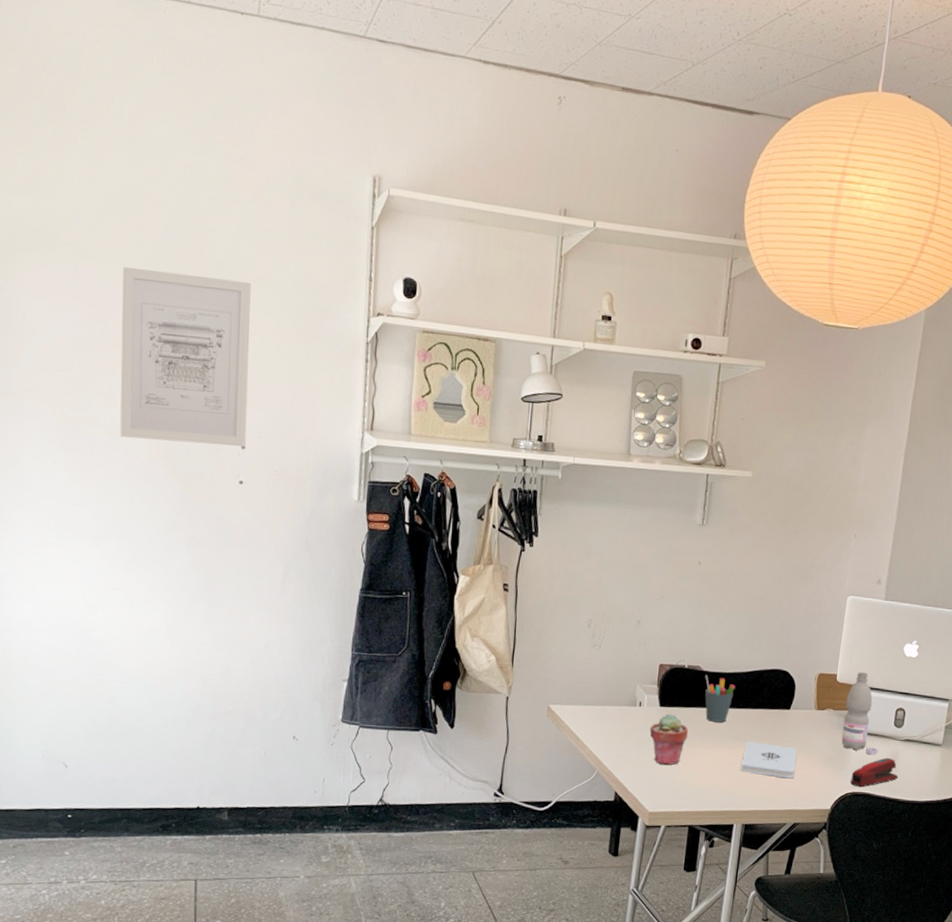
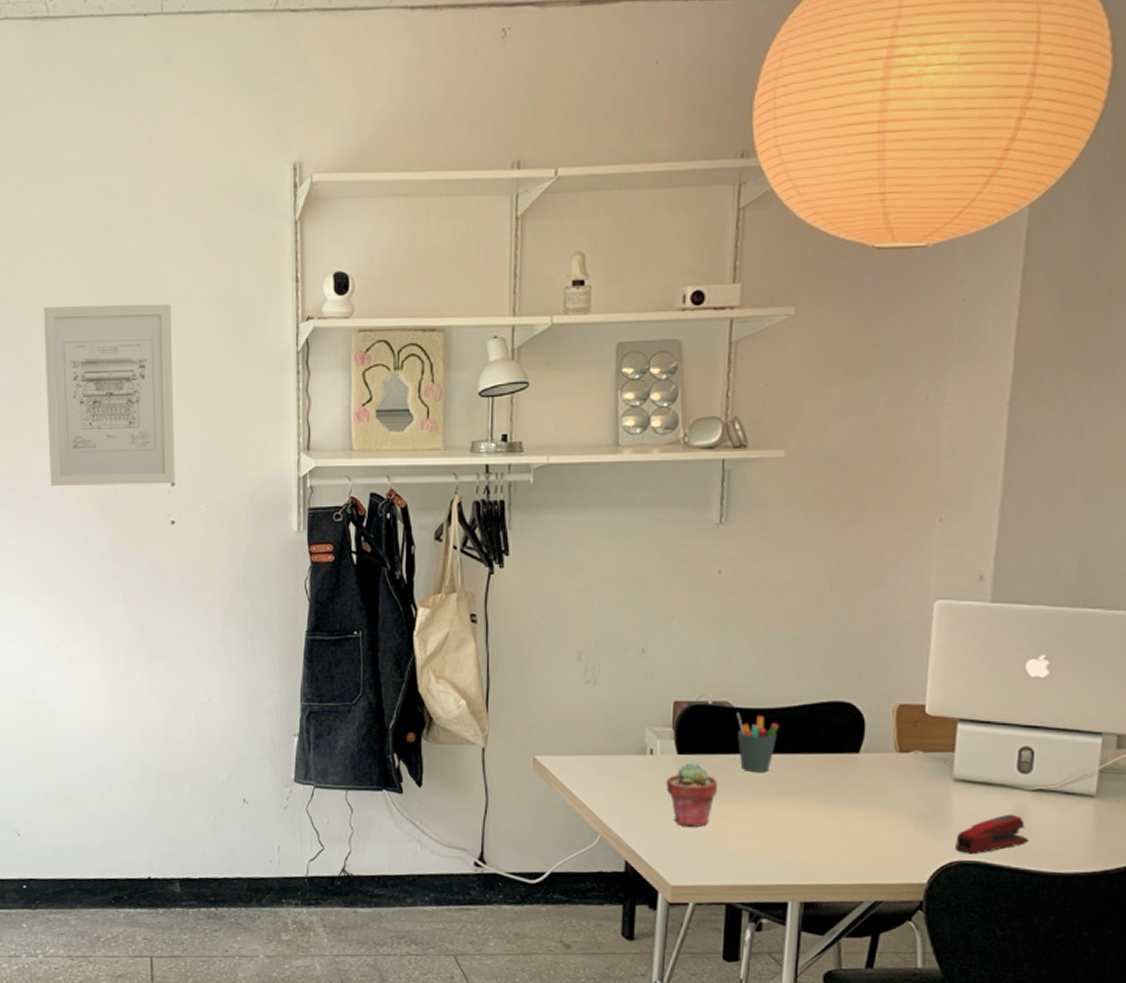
notepad: present [740,742,797,779] -> none [793,796,872,844]
water bottle: present [841,672,878,755] -> none [938,700,995,811]

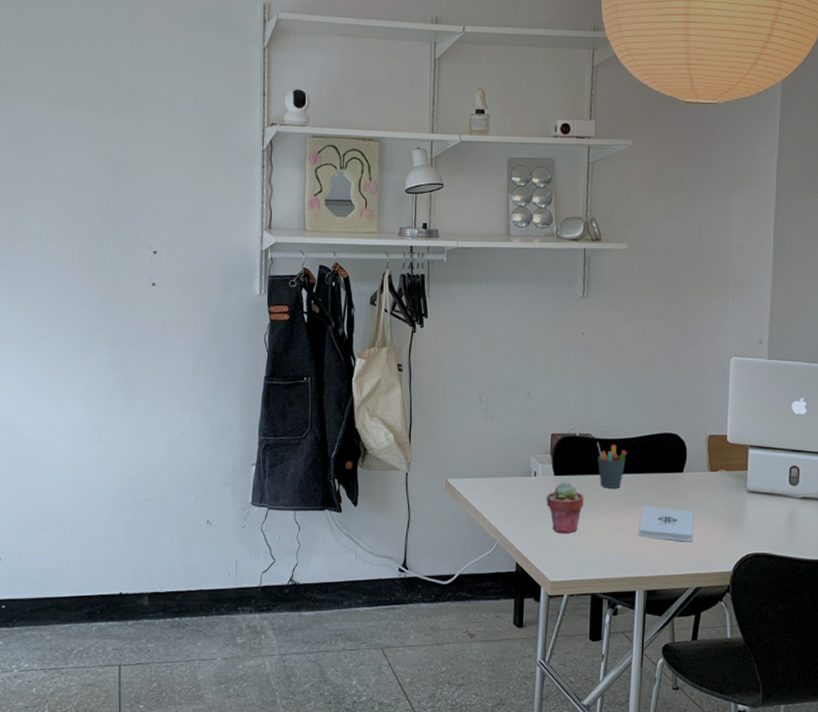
wall art: present [43,303,175,486] -> none [46,99,159,252]
notepad: none [793,796,872,844] -> present [638,506,693,542]
stapler: present [955,813,1030,855] -> none [750,516,799,548]

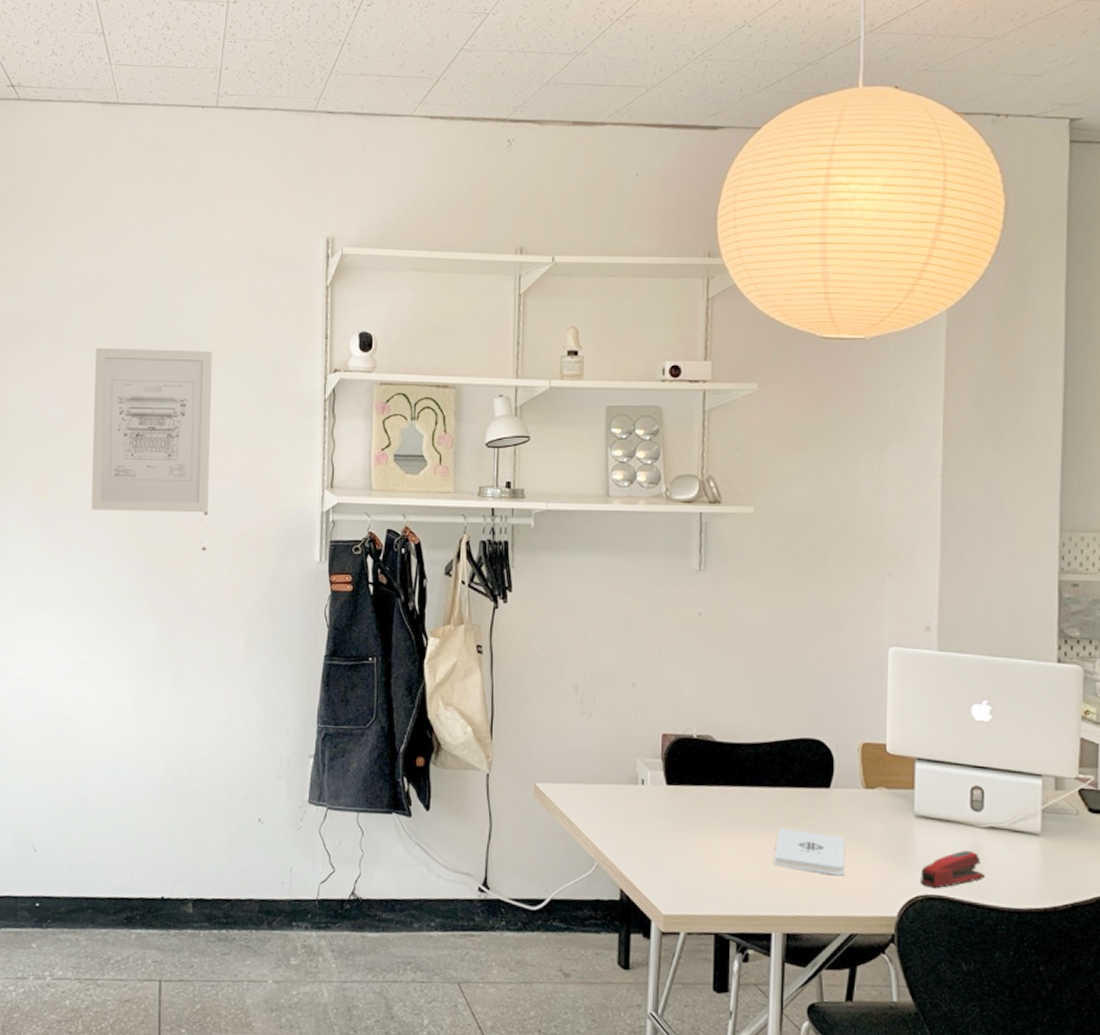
wall art: none [46,99,159,252] -> present [91,347,212,513]
potted succulent: present [546,482,584,533] -> none [656,793,704,857]
pen holder: present [597,441,627,488] -> none [719,745,758,804]
stapler: none [750,516,799,548] -> present [921,850,986,889]

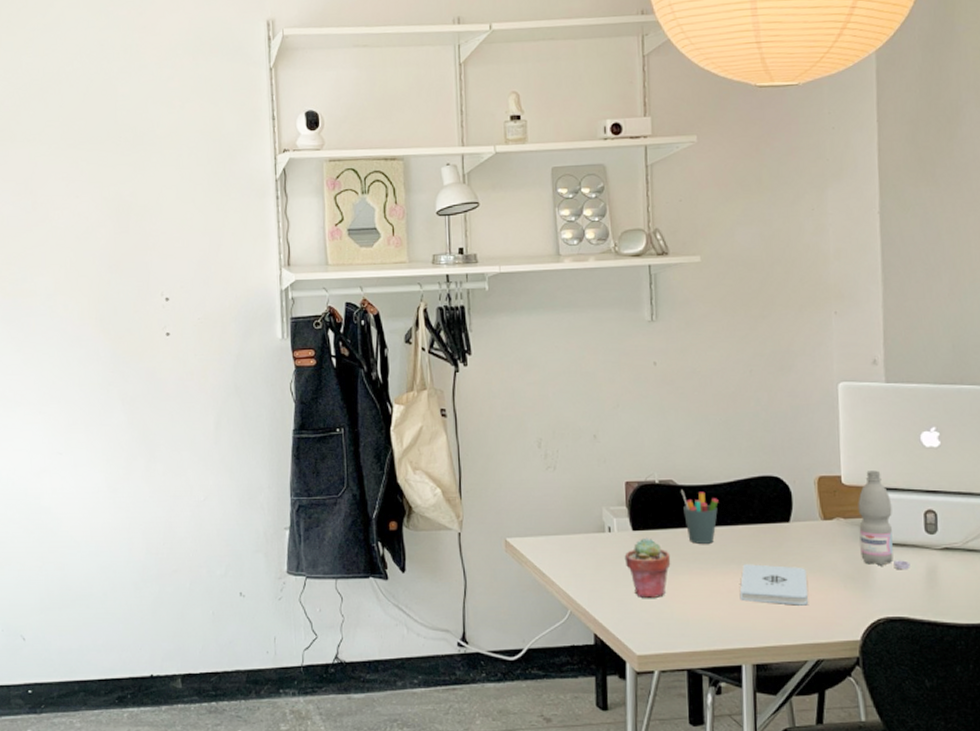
wall art: present [91,347,212,513] -> none [46,139,169,304]
potted succulent: none [656,793,704,857] -> present [624,537,671,598]
pen holder: none [719,745,758,804] -> present [681,489,719,544]
water bottle: none [902,741,953,847] -> present [858,470,910,570]
stapler: present [921,850,986,889] -> none [881,571,943,611]

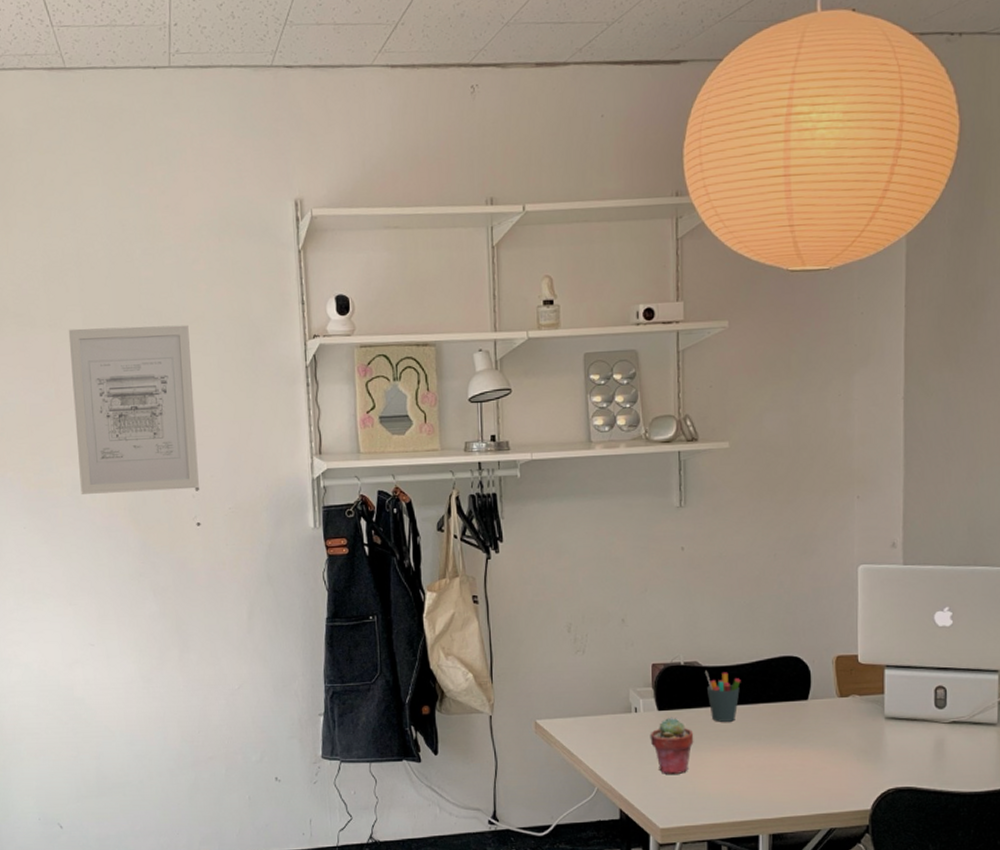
wall art: none [46,139,169,304] -> present [68,324,199,494]
notepad: present [739,564,808,606] -> none [758,740,823,779]
water bottle: present [858,470,910,570] -> none [873,649,920,743]

